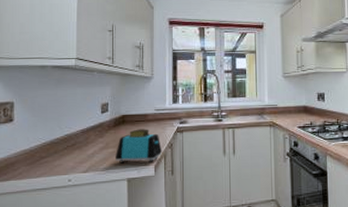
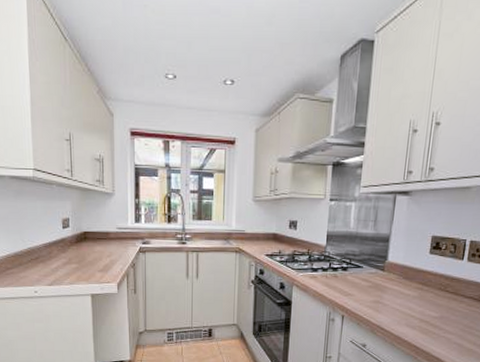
toaster: present [116,129,162,164] -> none [79,246,124,281]

